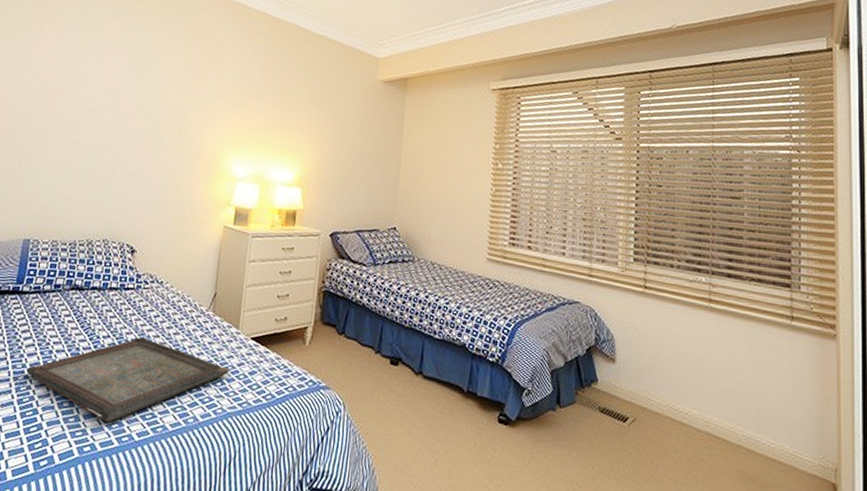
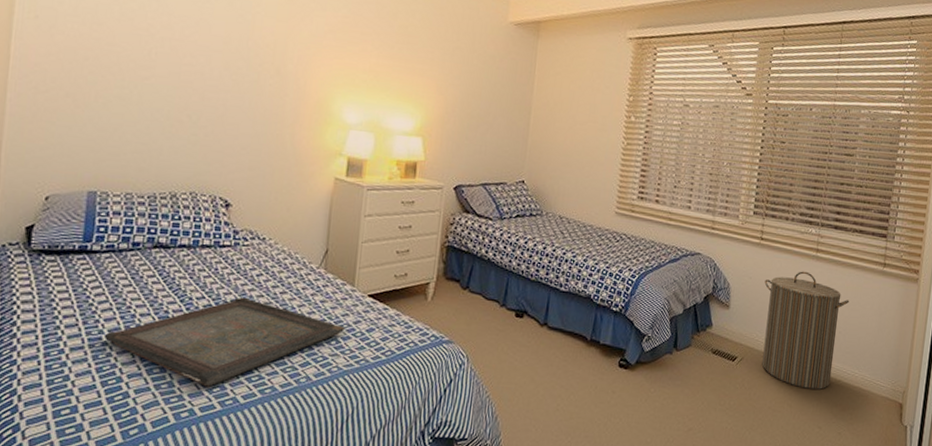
laundry hamper: none [652,323,755,461] -> present [762,271,850,390]

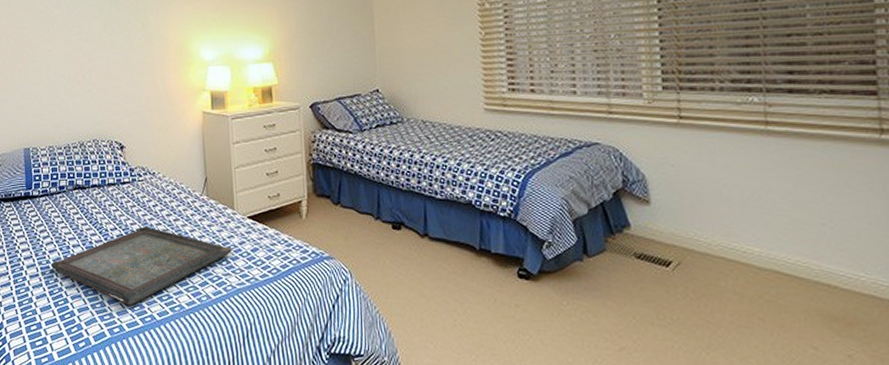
laundry hamper: present [762,271,850,390] -> none [694,151,832,299]

